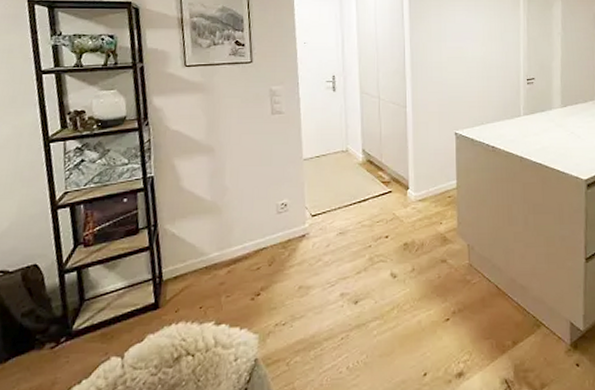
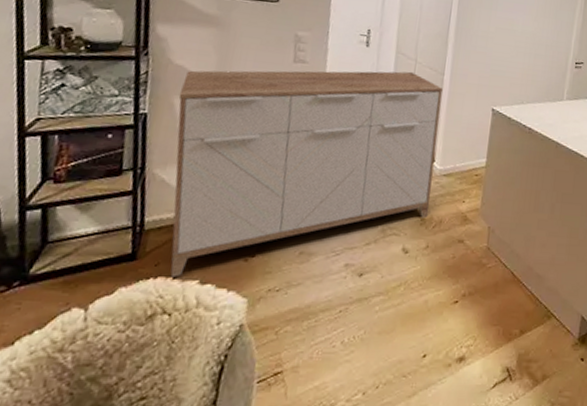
sideboard: none [178,108,410,321] -> present [170,70,443,278]

